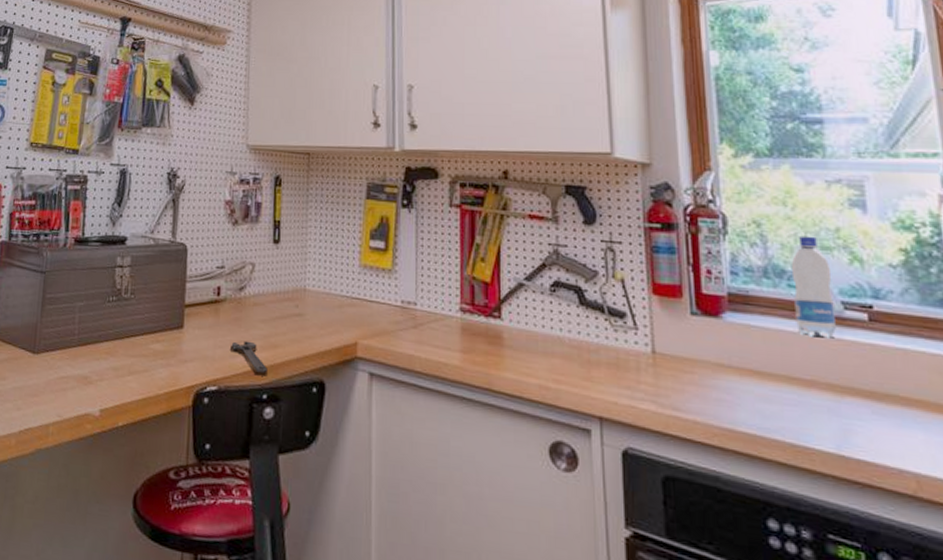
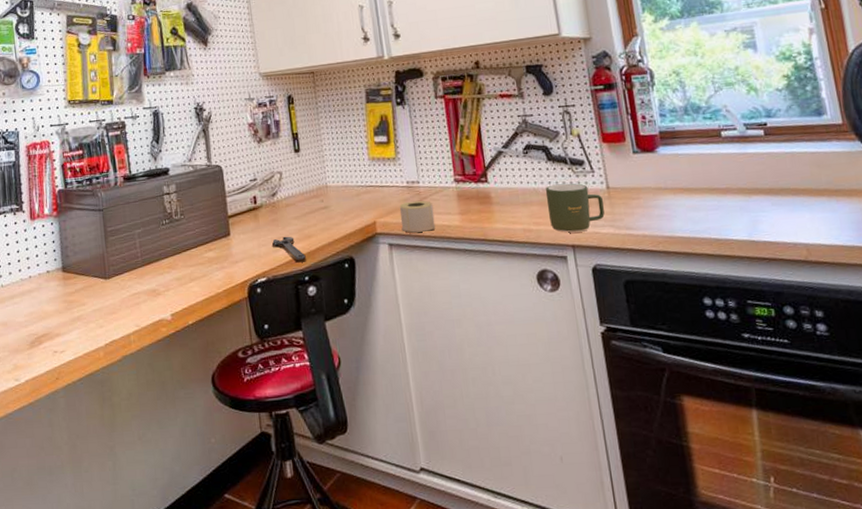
tape roll: none [387,325,430,367] -> present [399,200,436,233]
mug: none [572,336,646,403] -> present [545,183,605,233]
bottle: present [791,236,836,340] -> none [704,76,741,156]

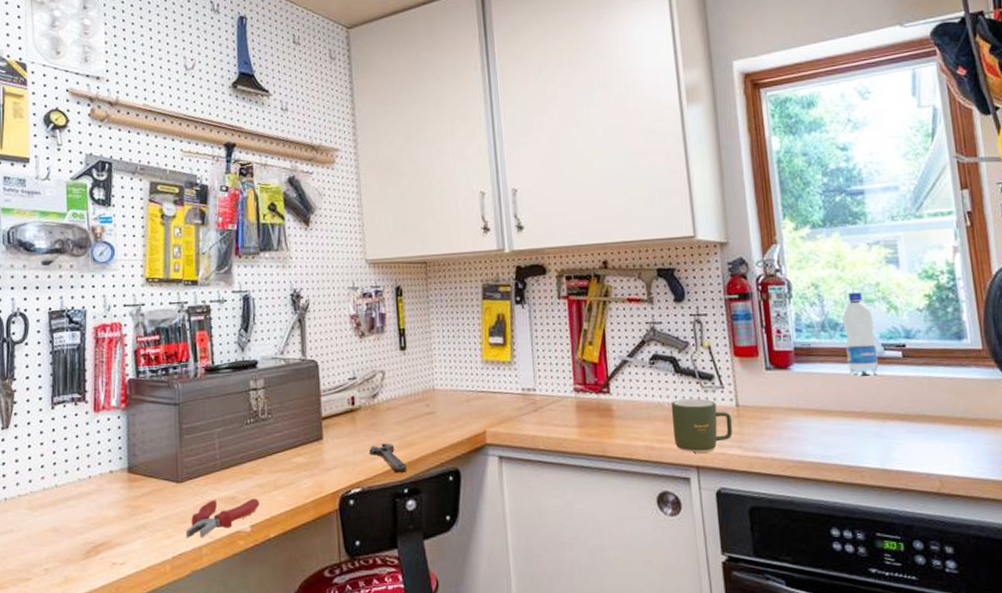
pliers: none [116,289,178,328] -> present [186,498,260,538]
tape roll: present [399,200,436,233] -> none [512,410,551,446]
bottle: none [704,76,741,156] -> present [842,292,878,378]

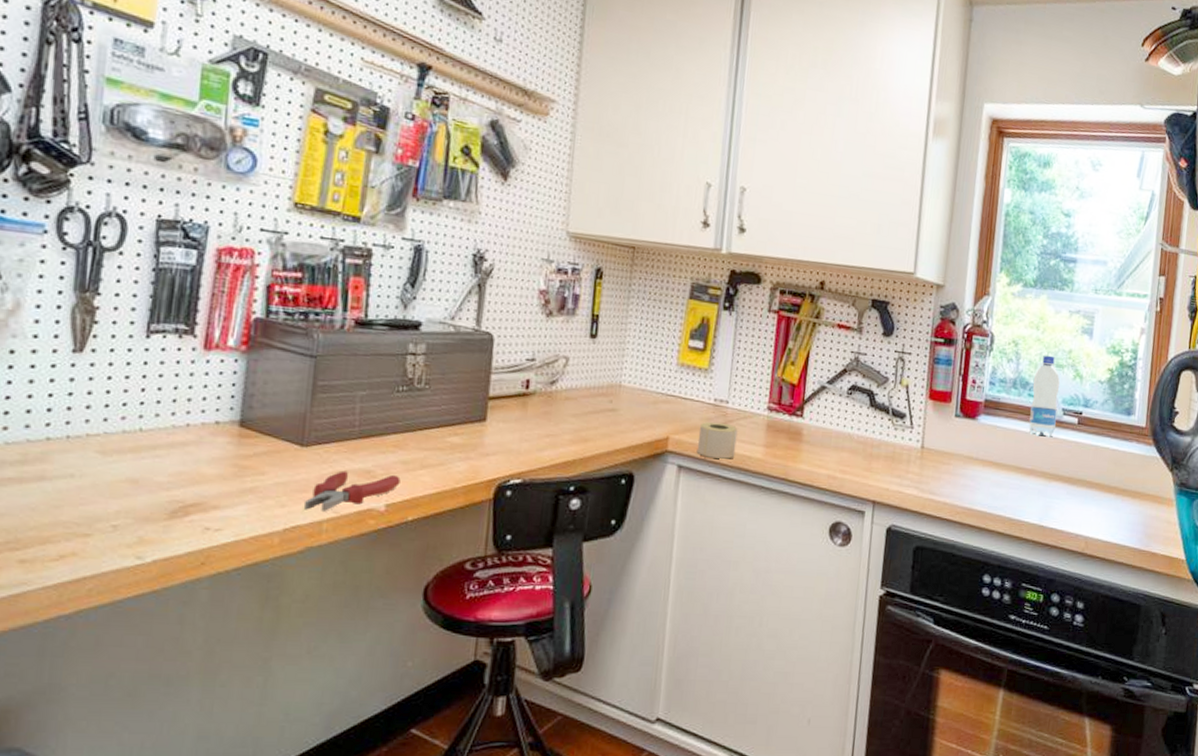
wrench: present [369,443,406,473] -> none [537,434,577,469]
tape roll: none [512,410,551,446] -> present [696,421,738,460]
mug: present [670,398,732,453] -> none [856,433,915,489]

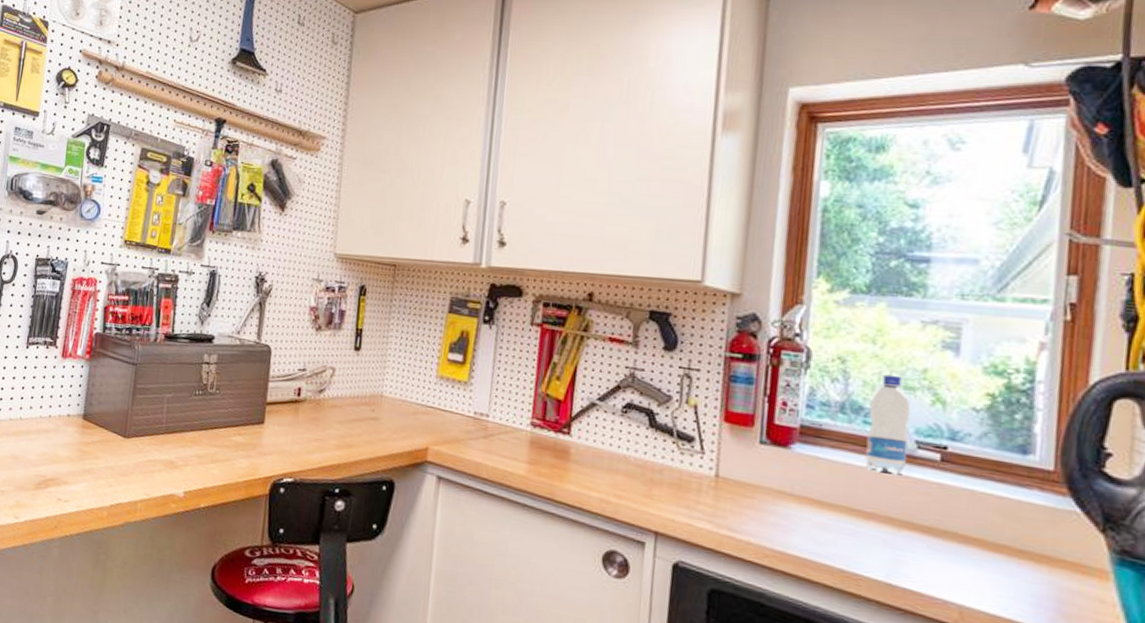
pliers: present [304,470,401,511] -> none [125,460,196,493]
tape roll: present [696,421,738,460] -> none [456,434,499,474]

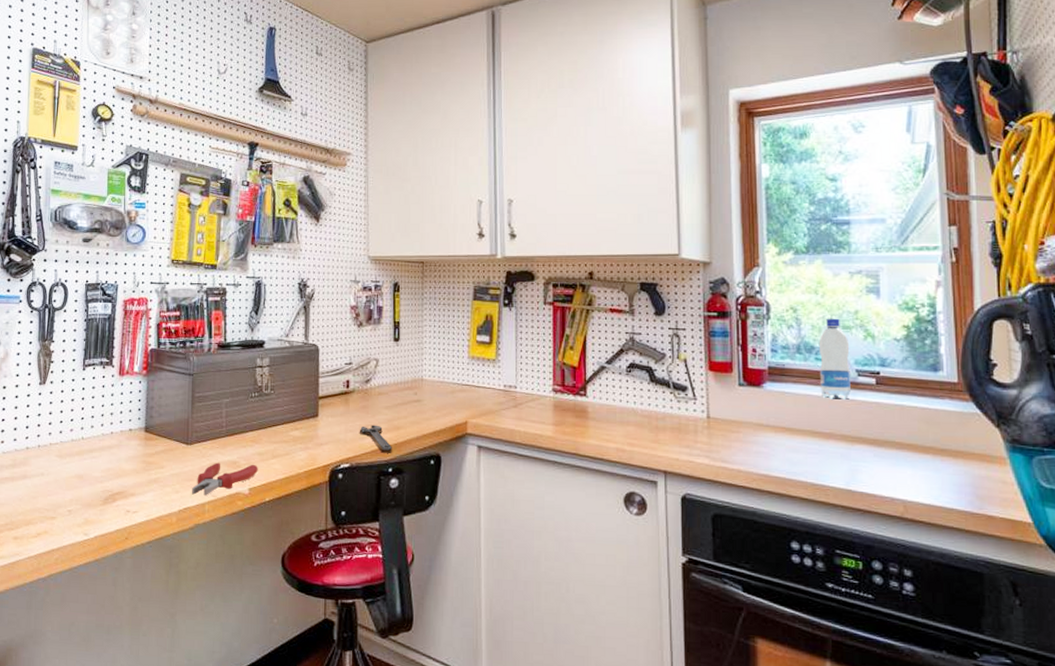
pliers: none [125,460,196,493] -> present [192,462,258,495]
wrench: none [306,439,341,473] -> present [359,425,392,453]

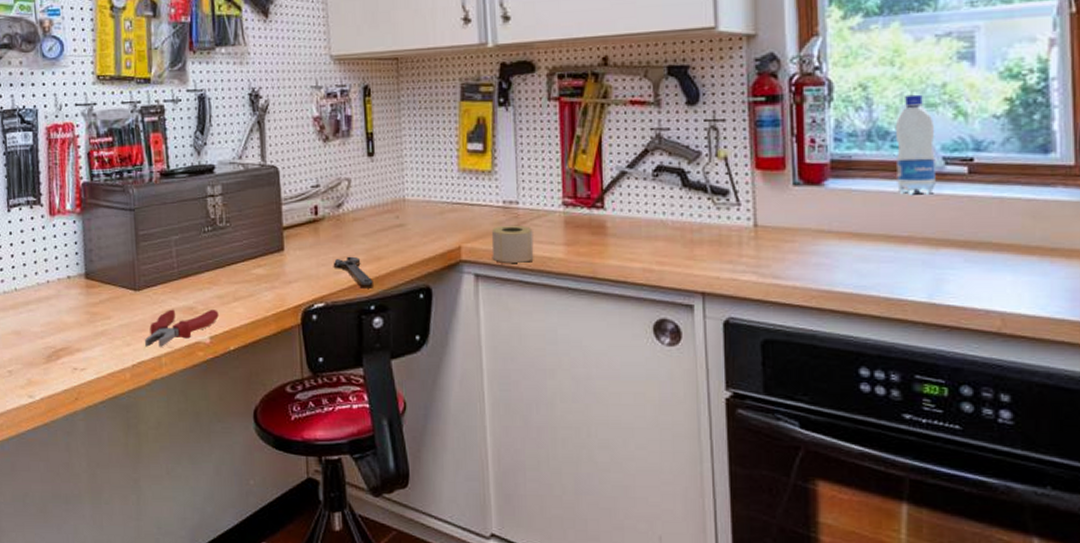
tape roll: none [493,405,528,439] -> present [491,225,534,264]

